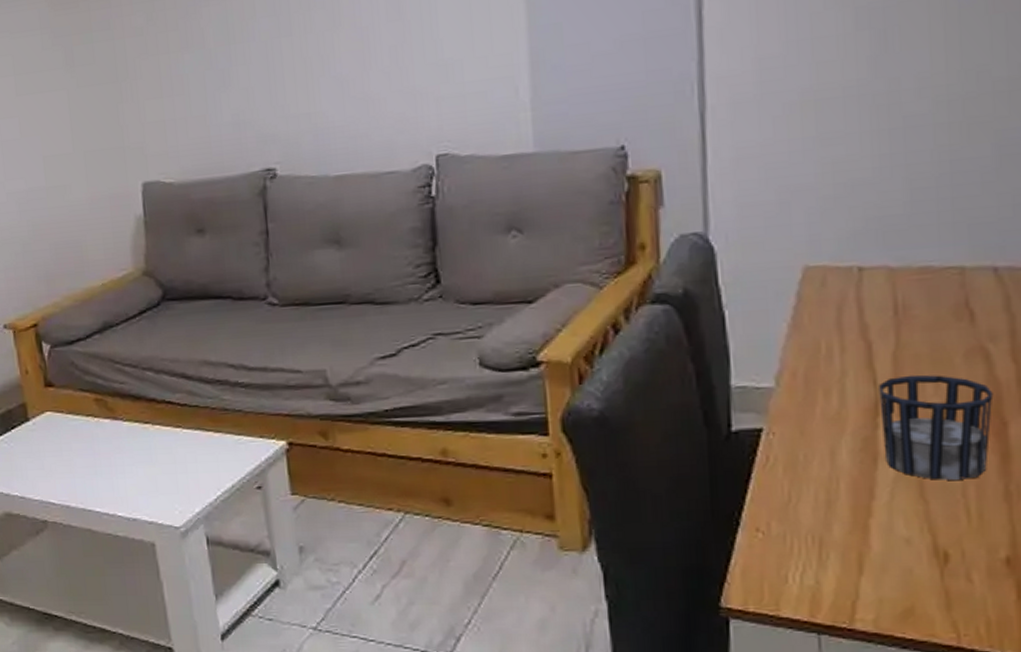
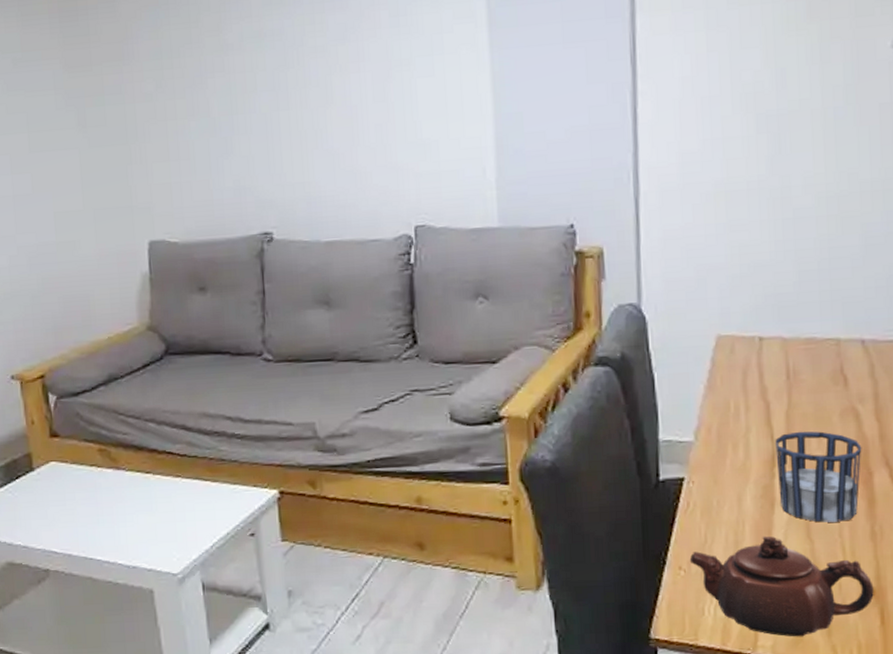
teapot: none [769,494,1008,611] -> present [689,536,874,637]

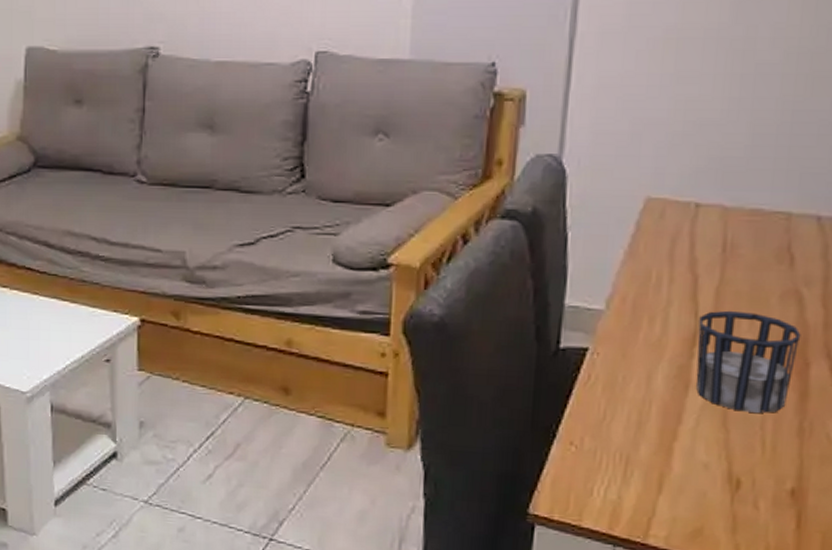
teapot: present [689,536,874,637] -> none [583,419,793,531]

